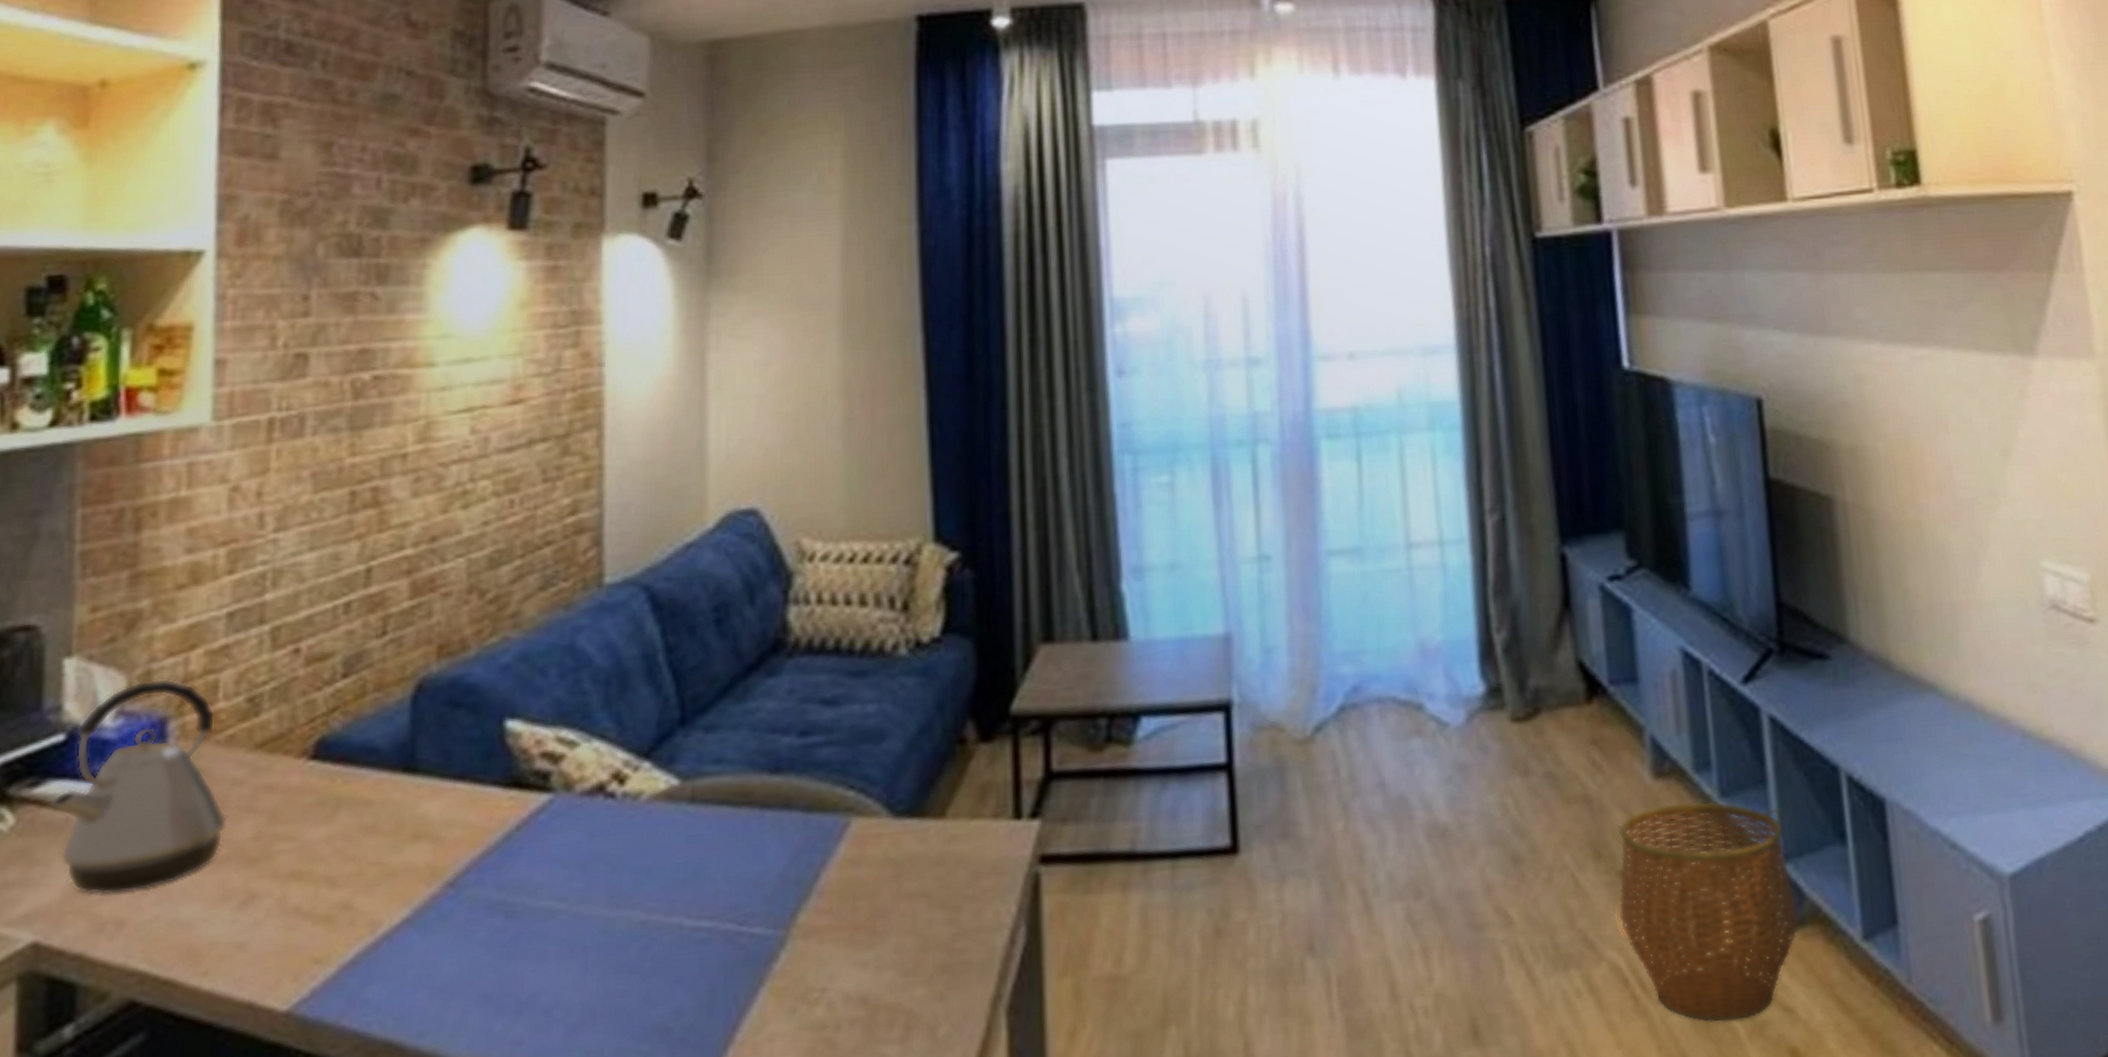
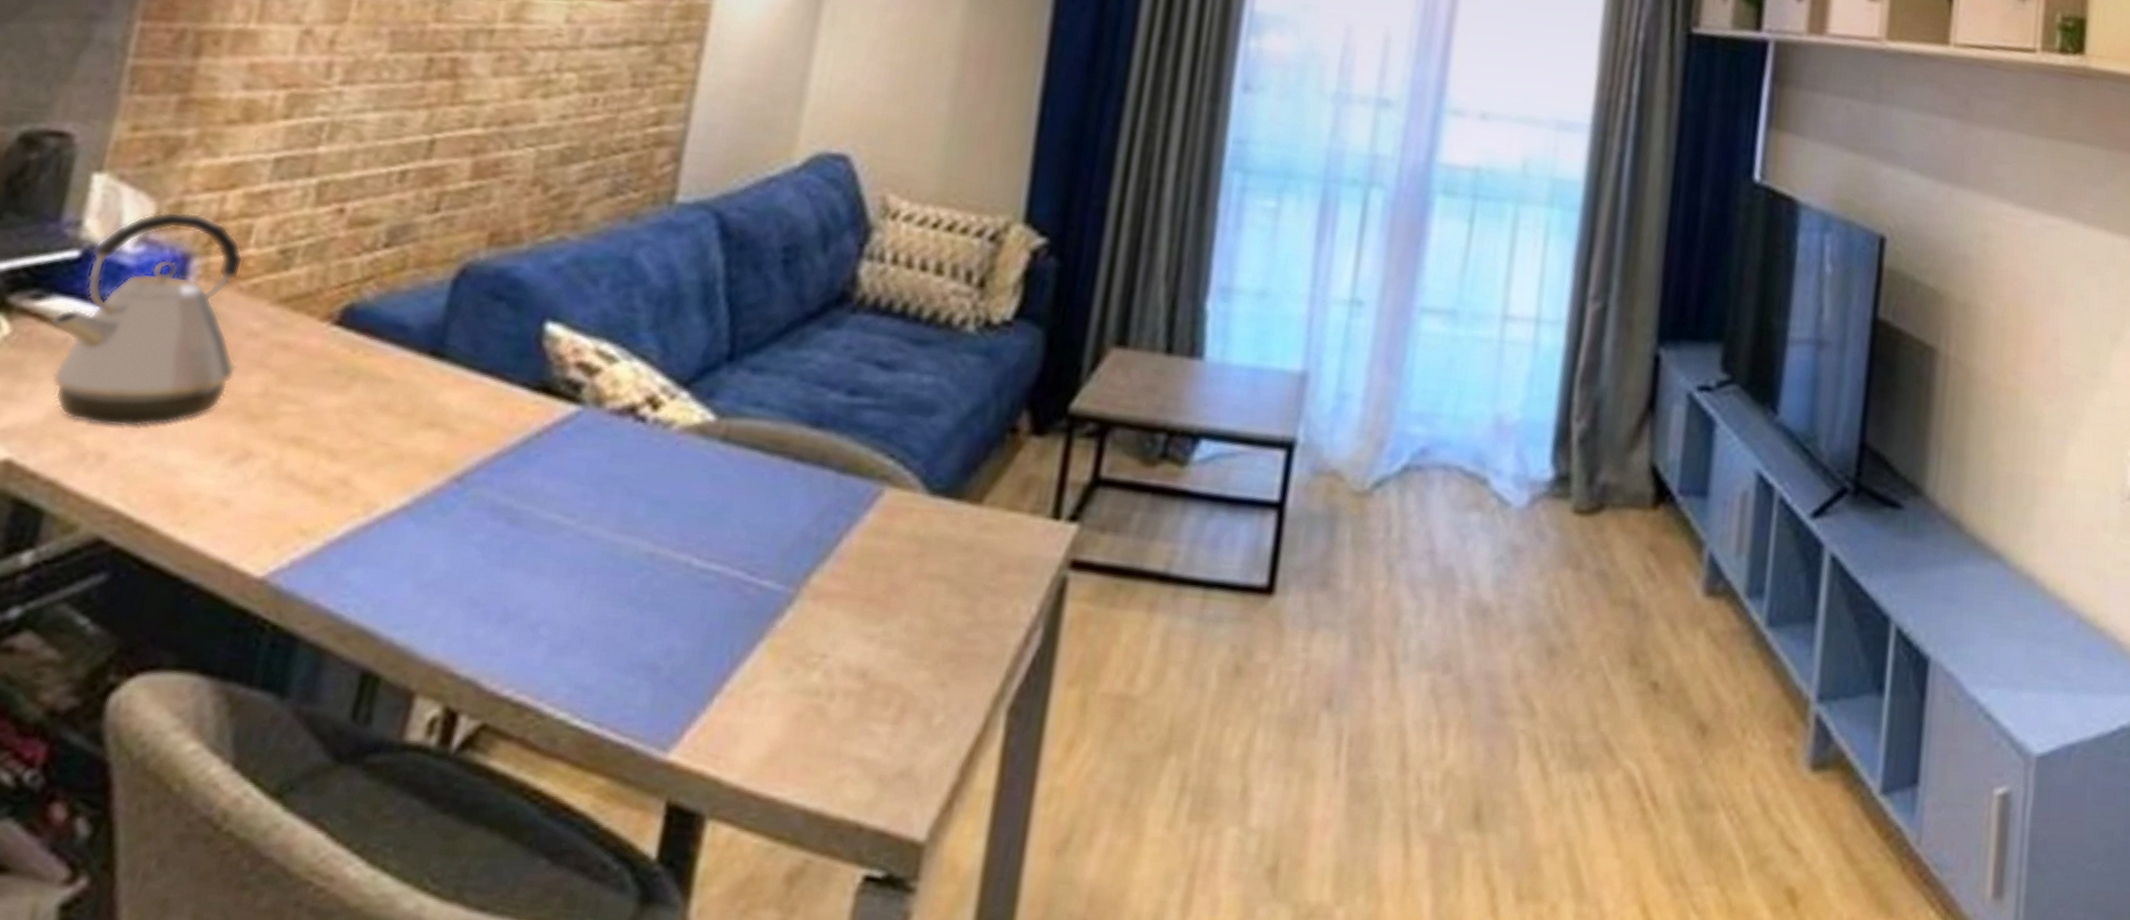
basket: present [1618,801,1799,1023] -> none [1643,623,1825,852]

